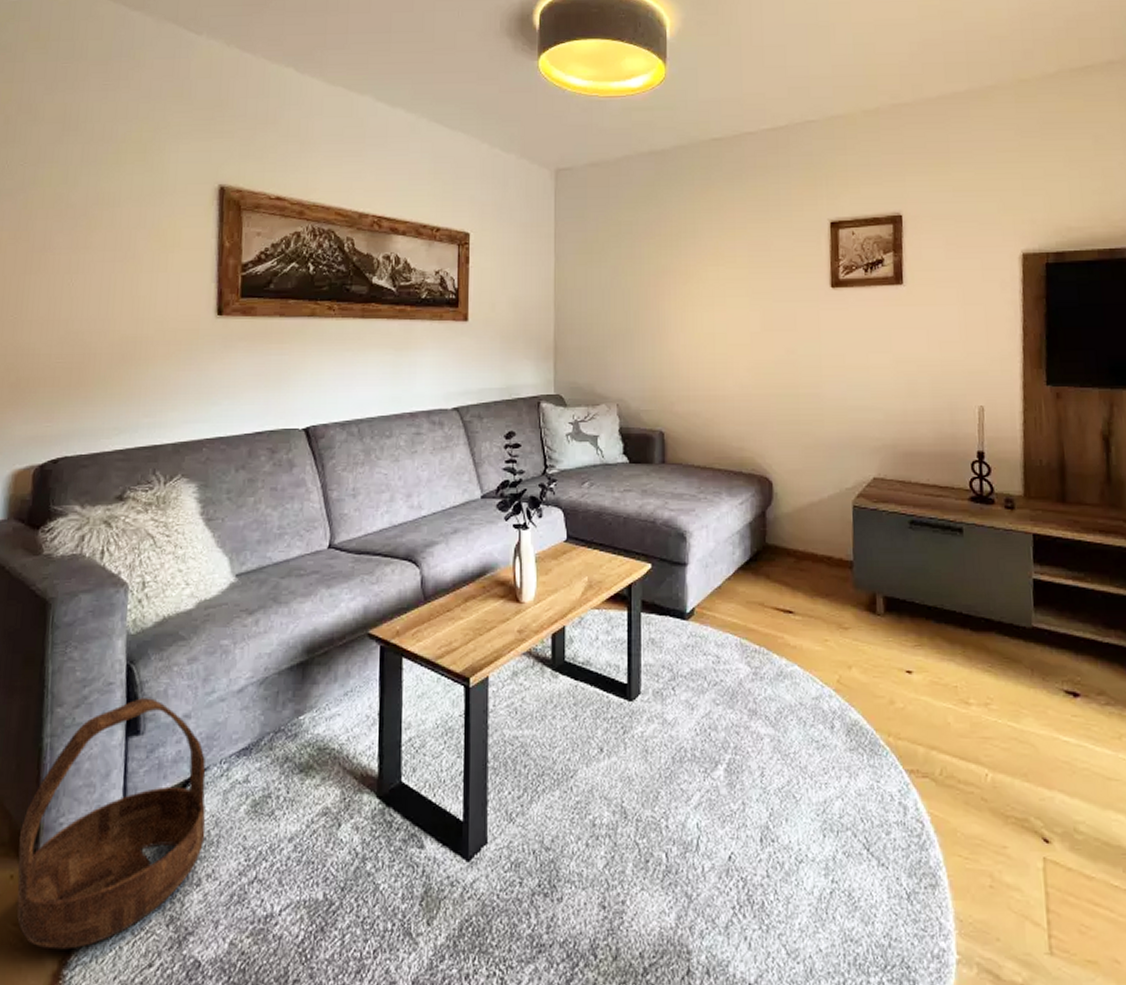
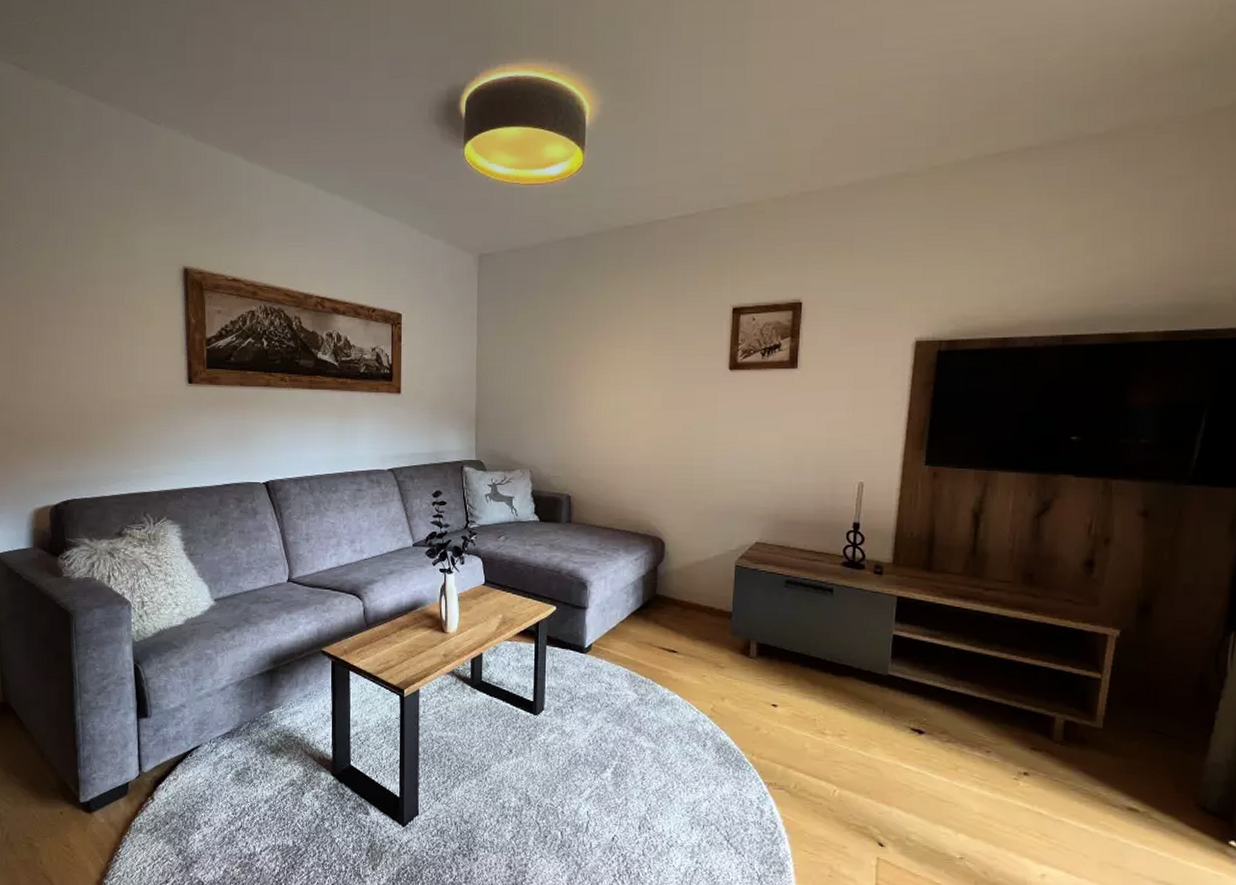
basket: present [16,698,206,950] -> none [64,690,202,866]

